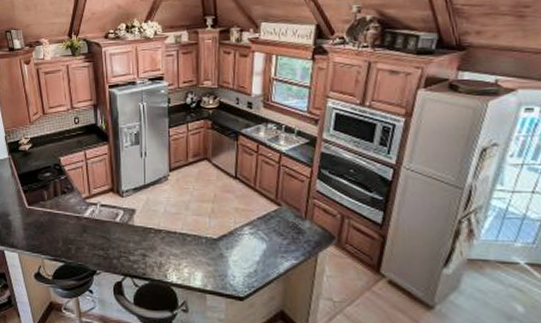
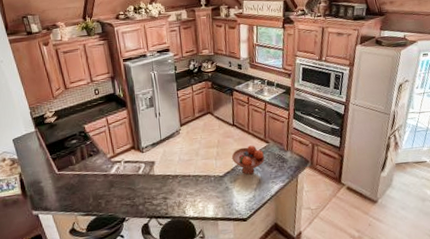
fruit bowl: none [230,206,275,243] -> present [231,145,265,175]

